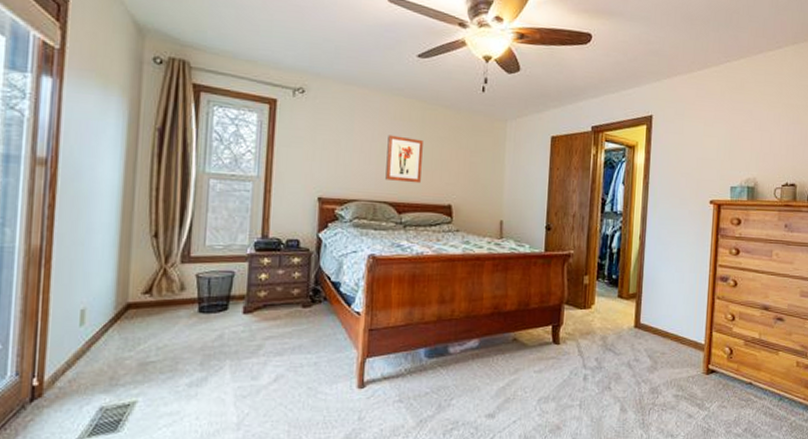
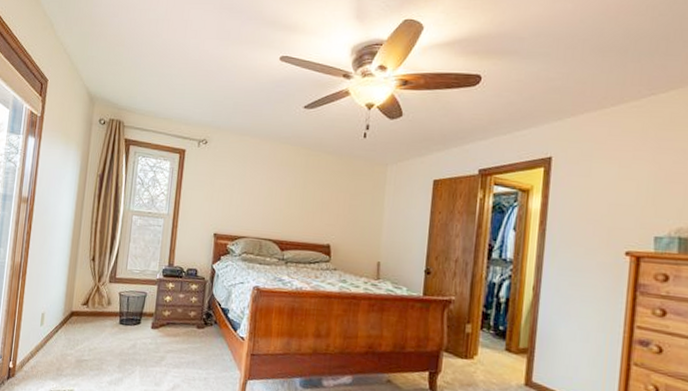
wall art: present [385,135,423,184] -> none [271,179,306,224]

